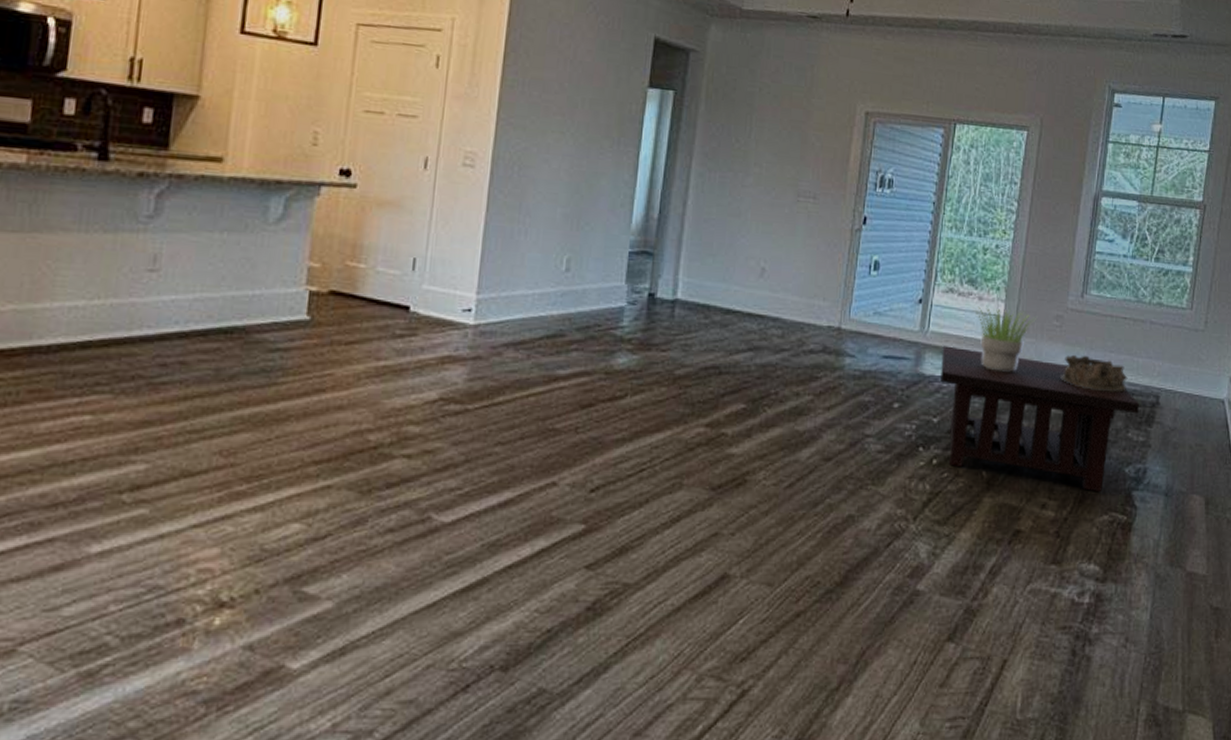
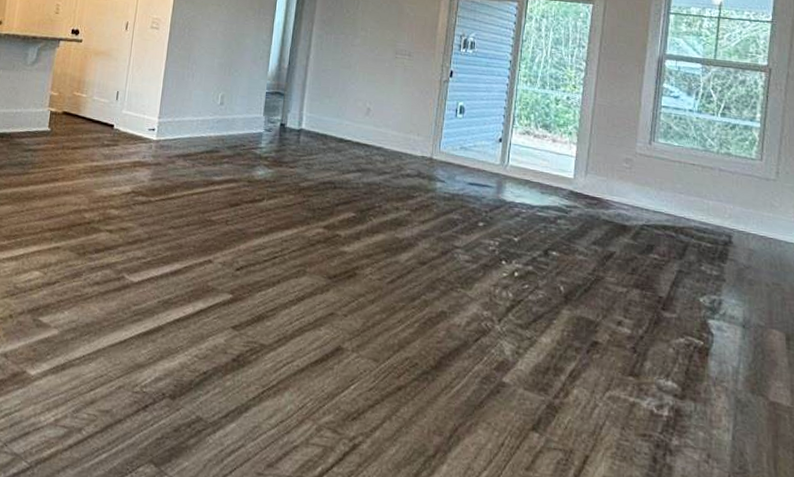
coffee table: present [940,346,1140,493] -> none [520,178,712,317]
potted plant: present [973,306,1038,372] -> none [547,147,608,204]
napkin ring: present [1060,354,1128,392] -> none [632,193,699,230]

